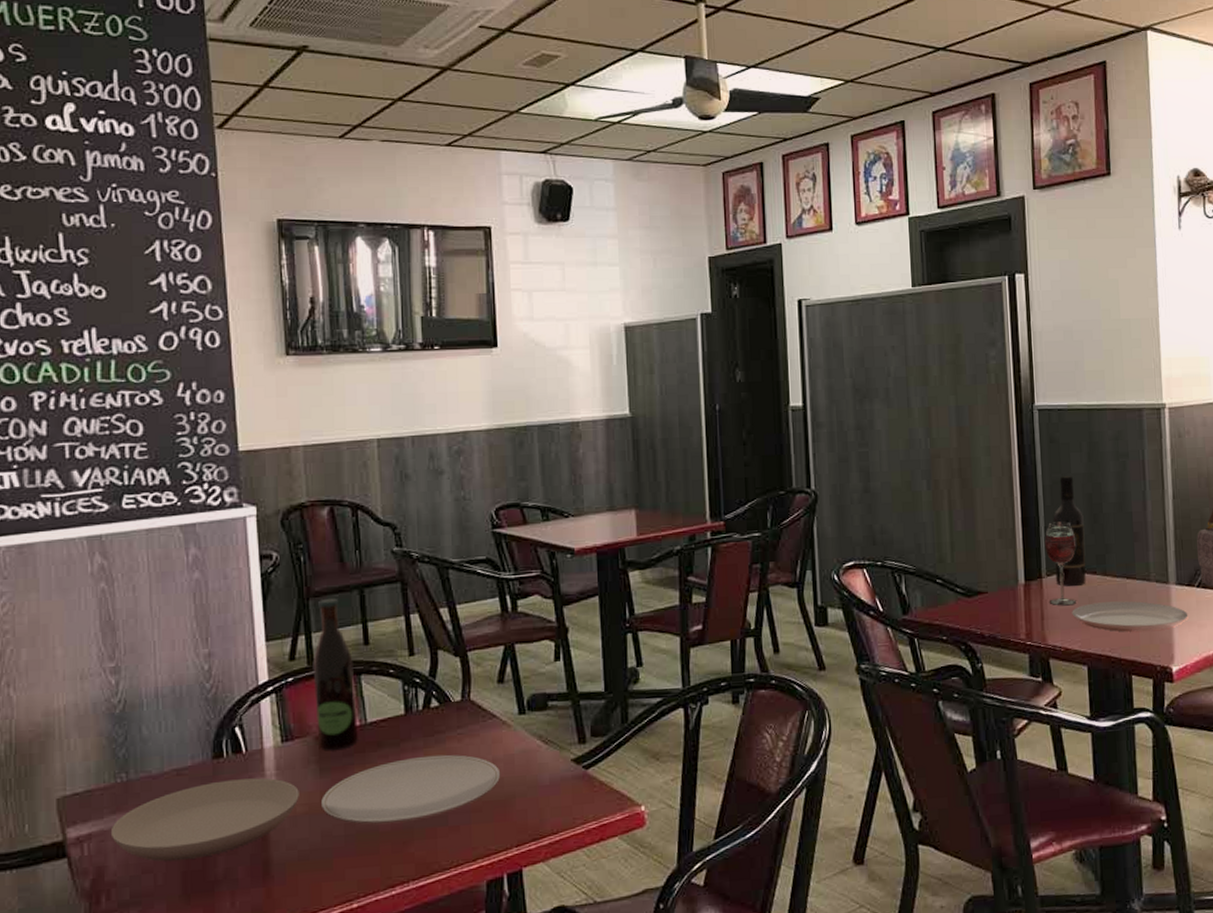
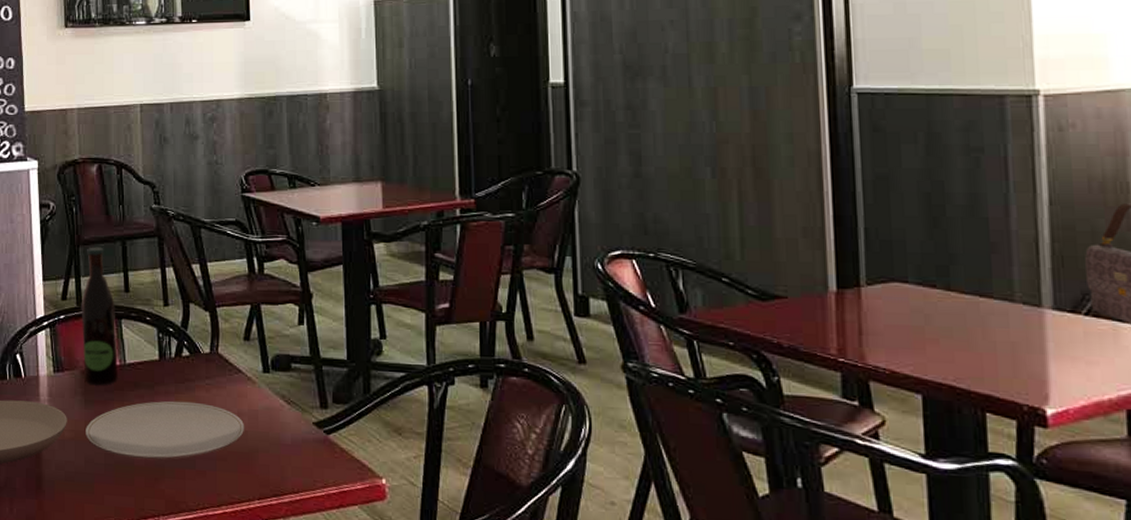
wineglass: present [1044,521,1077,606] -> none [863,223,909,322]
wine bottle: present [1053,476,1086,586] -> none [876,171,922,300]
plate: present [1072,601,1188,633] -> none [901,321,1071,364]

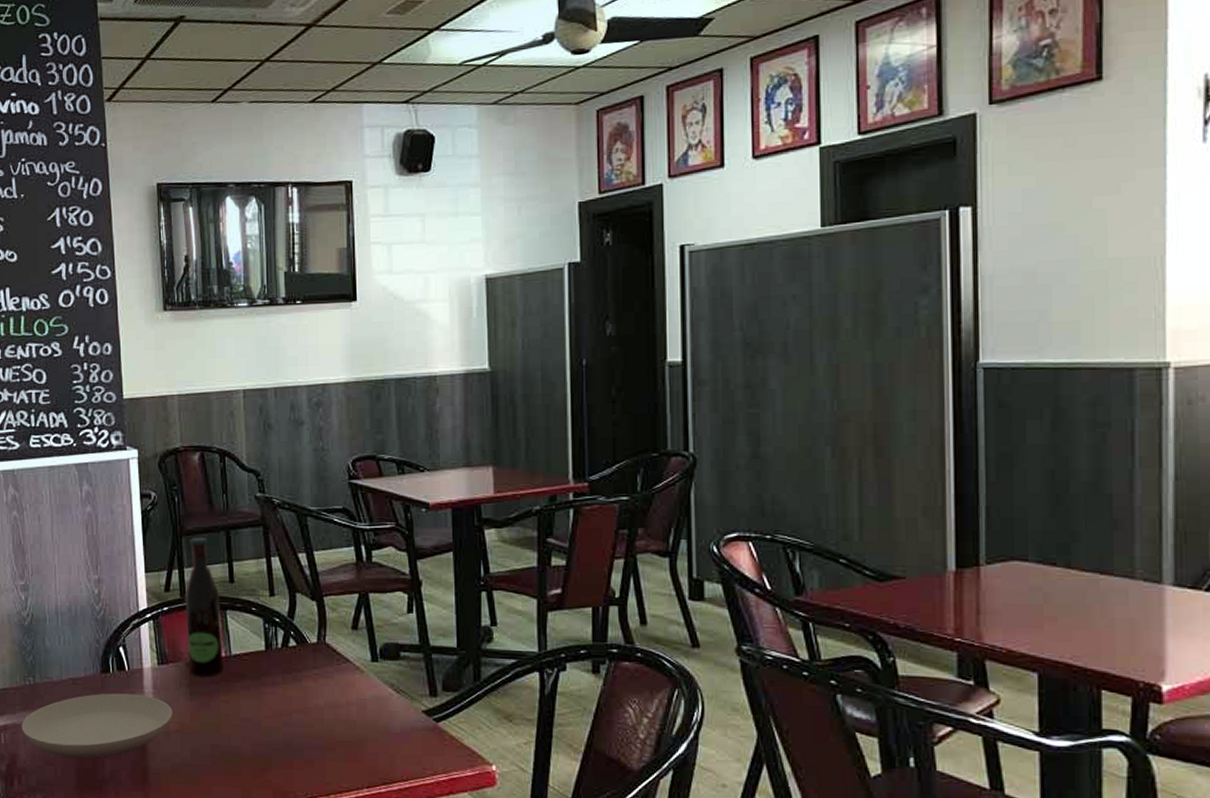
plate: present [86,401,245,460] -> none [191,691,354,751]

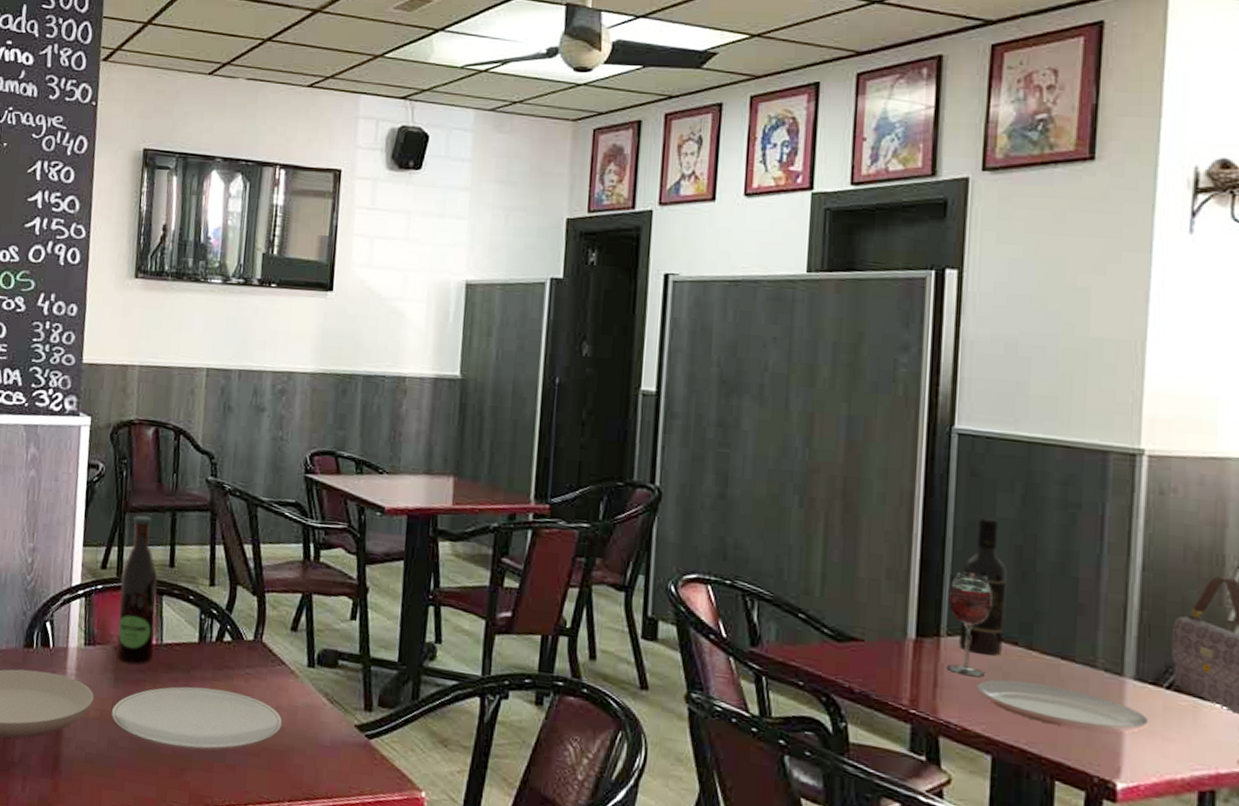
plate: none [191,691,354,751] -> present [111,686,283,751]
wineglass: none [984,501,1030,601] -> present [948,571,994,678]
wine bottle: none [997,448,1042,578] -> present [958,518,1007,656]
plate: none [1019,599,1190,640] -> present [977,679,1149,734]

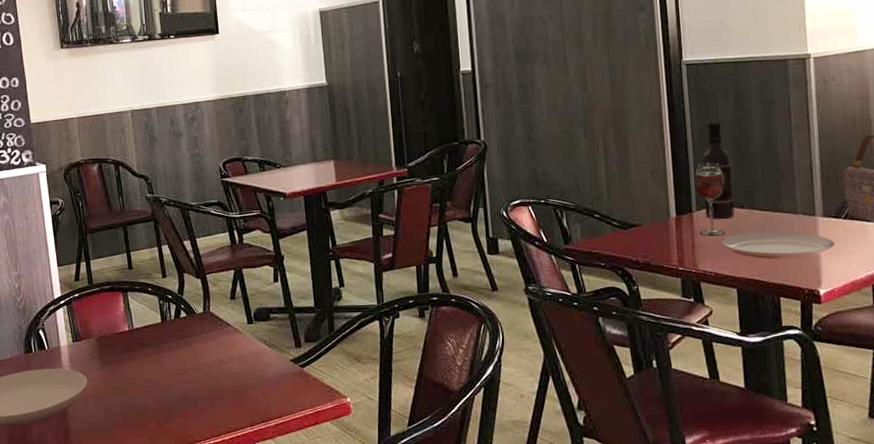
plate: present [111,686,283,751] -> none [103,354,236,406]
bottle: present [117,515,158,664] -> none [92,233,128,349]

